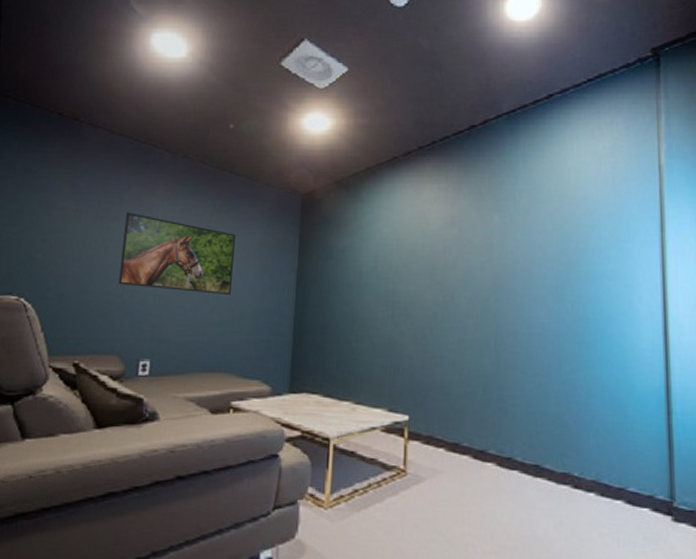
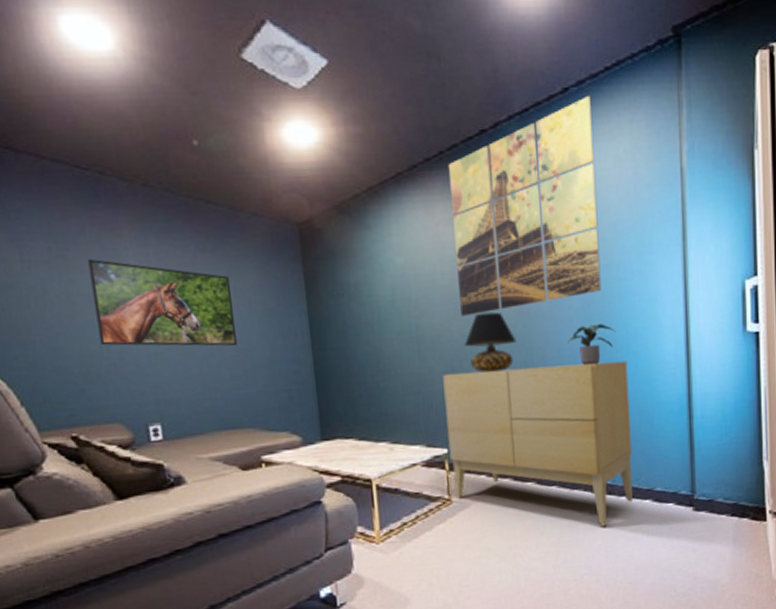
sideboard: none [410,339,602,524] -> present [443,361,633,526]
wall art: none [436,101,576,287] -> present [448,95,602,317]
table lamp: none [437,284,488,342] -> present [465,312,517,373]
potted plant: none [539,305,590,345] -> present [568,324,616,365]

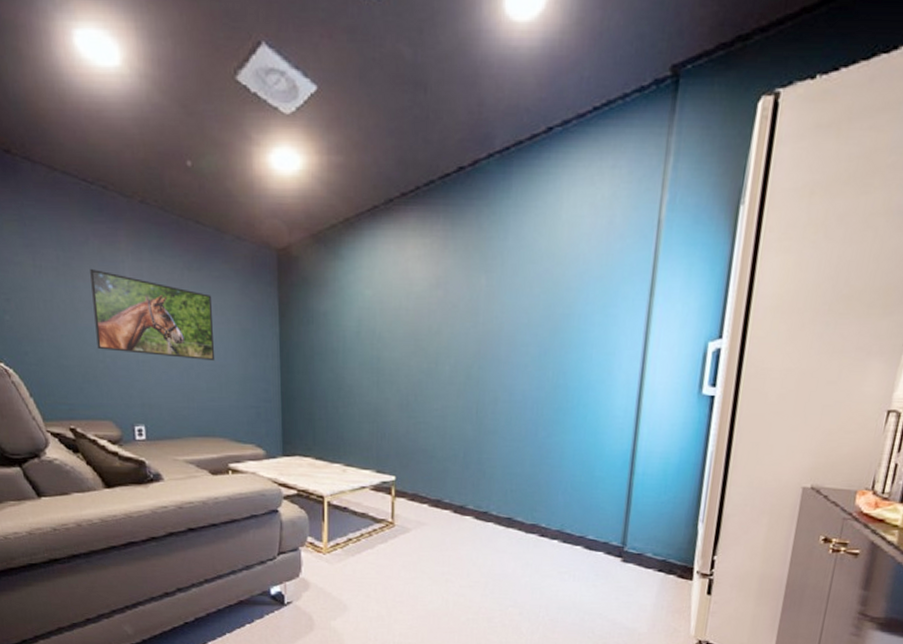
sideboard: present [443,361,633,526] -> none [396,406,577,565]
wall art: present [448,95,602,317] -> none [421,136,574,353]
table lamp: present [465,312,517,373] -> none [421,351,471,409]
potted plant: present [568,324,616,365] -> none [520,372,569,412]

